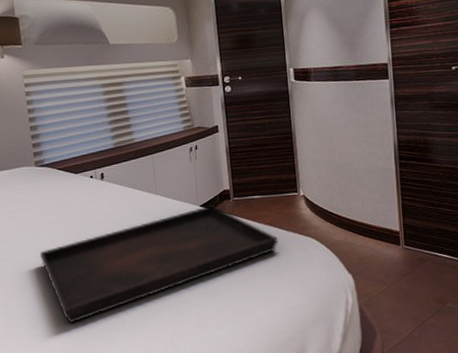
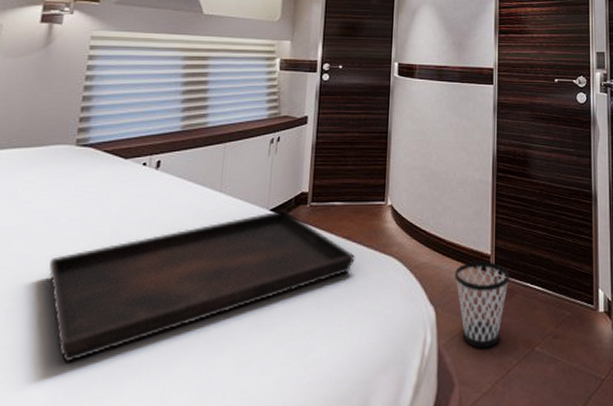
wastebasket: none [368,236,419,306] -> present [455,261,509,349]

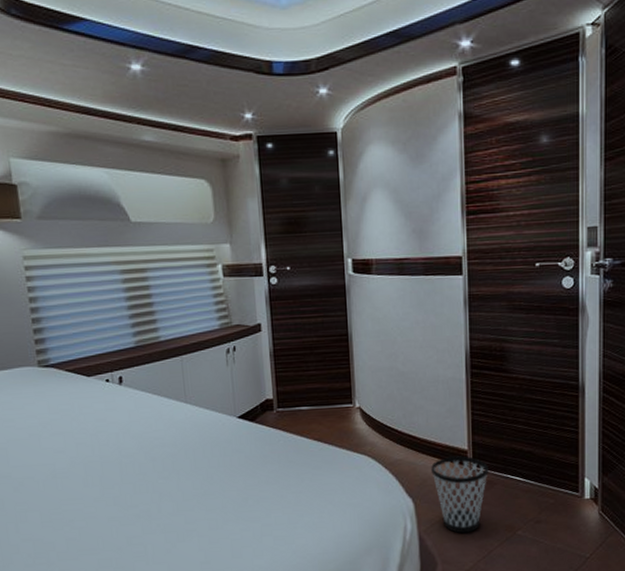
serving tray: present [48,210,355,363] -> none [44,417,328,551]

